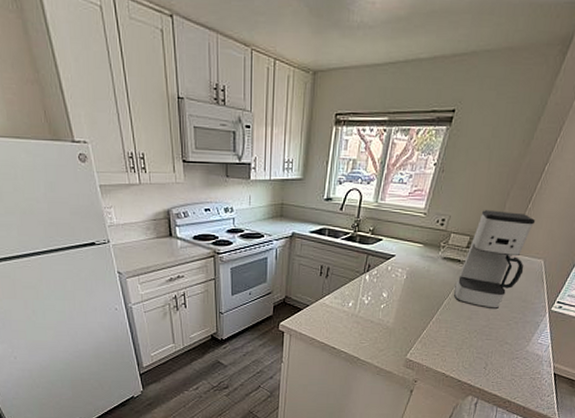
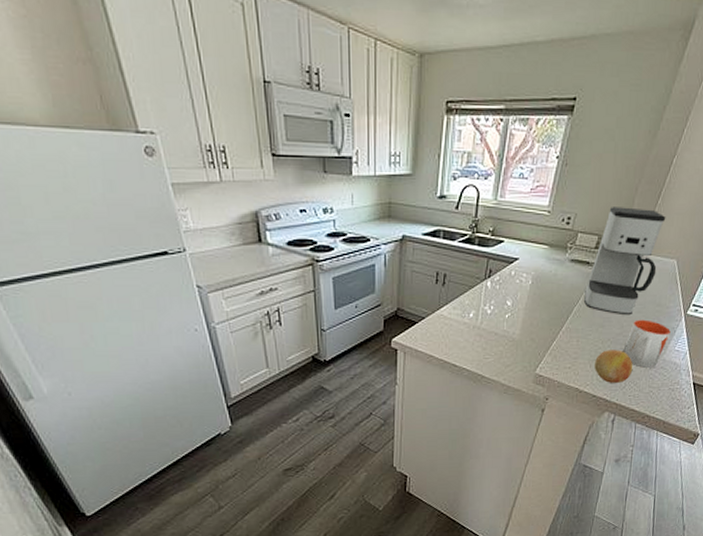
fruit: none [461,340,497,370] -> present [595,350,633,383]
mug: none [488,314,535,358] -> present [623,319,671,368]

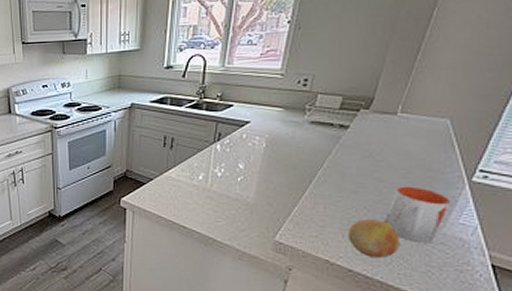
coffee maker: present [584,207,666,316] -> none [330,65,430,181]

